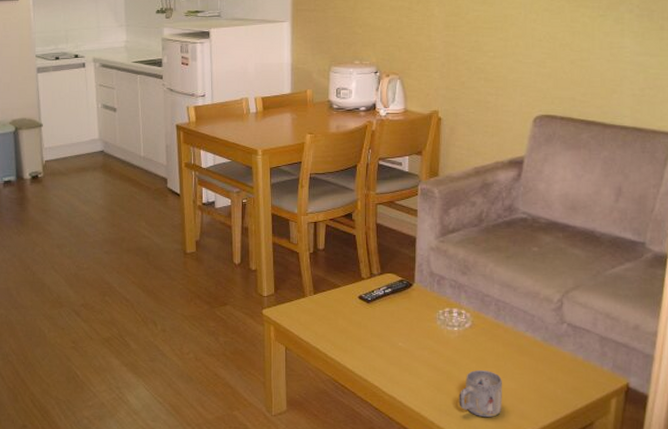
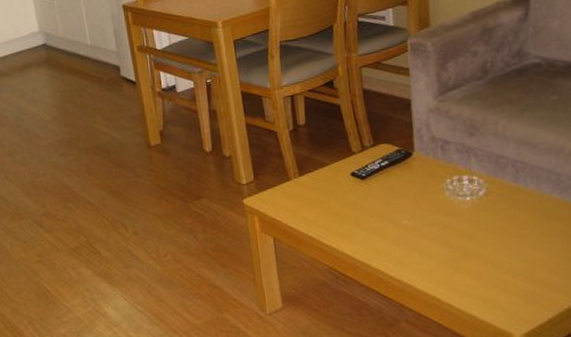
mug: present [459,370,502,417] -> none [479,242,532,294]

